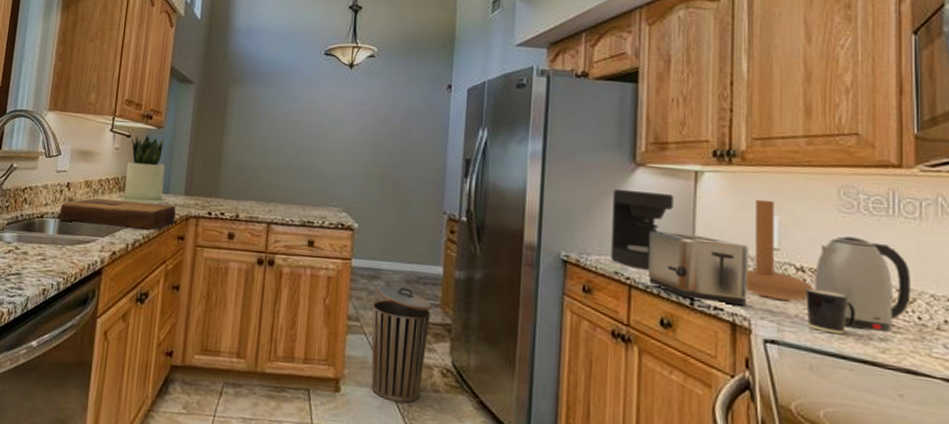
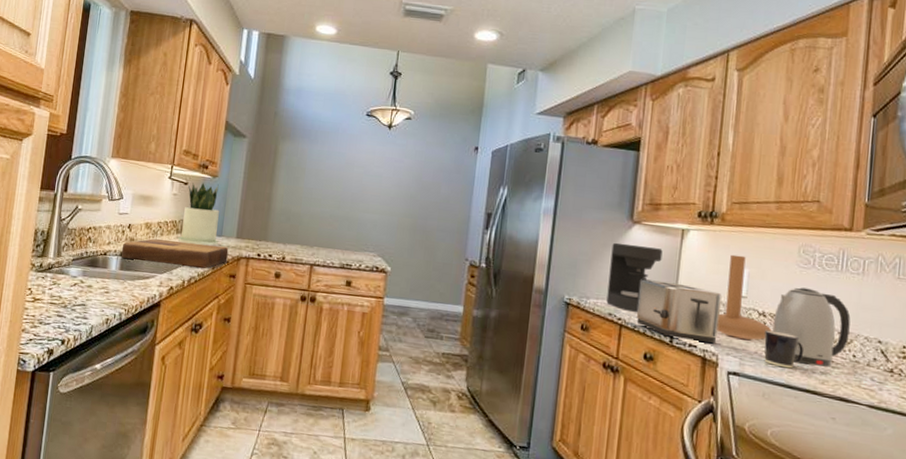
trash can: present [371,286,432,403] -> none [397,322,452,421]

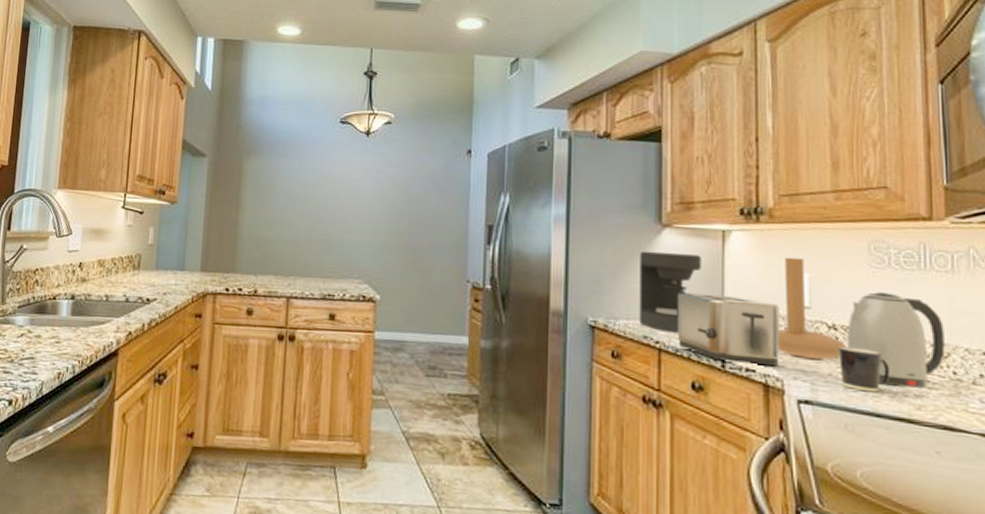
cutting board: present [120,238,229,269] -> none [71,277,193,309]
planter: present [176,183,219,246] -> none [133,211,181,282]

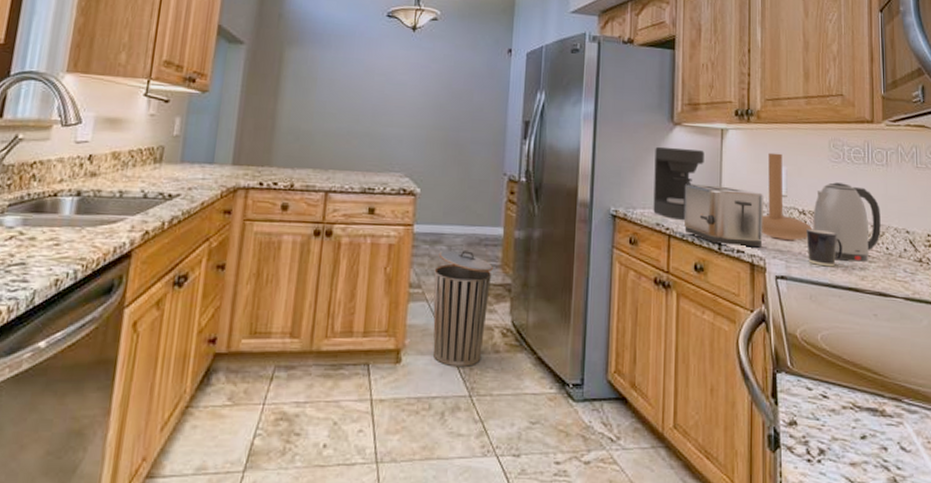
trash can: none [396,359,458,477] -> present [432,251,493,368]

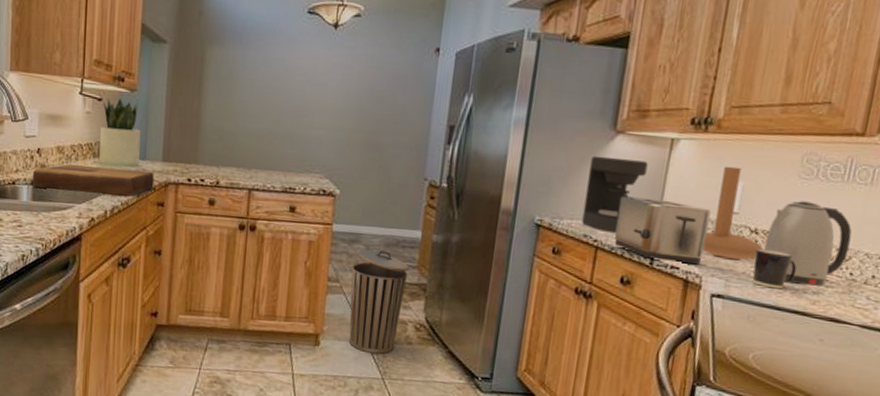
cutting board: none [77,171,223,205] -> present [31,164,155,197]
planter: none [154,99,210,176] -> present [94,98,143,171]

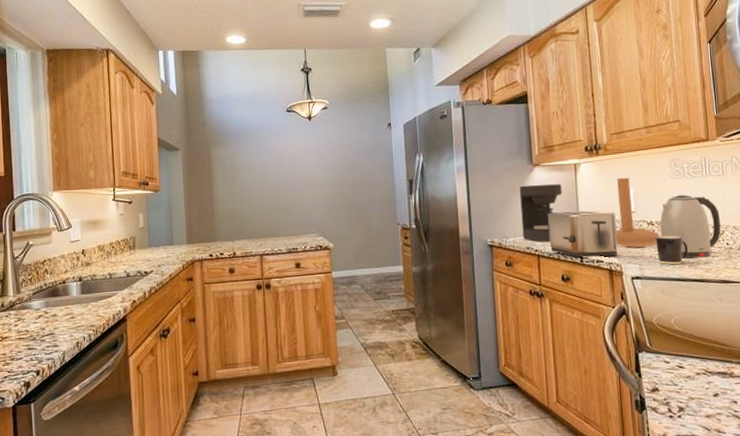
cutting board: present [31,164,155,197] -> none [79,254,183,284]
planter: present [94,98,143,171] -> none [130,198,172,258]
trash can: present [349,250,409,354] -> none [353,287,399,374]

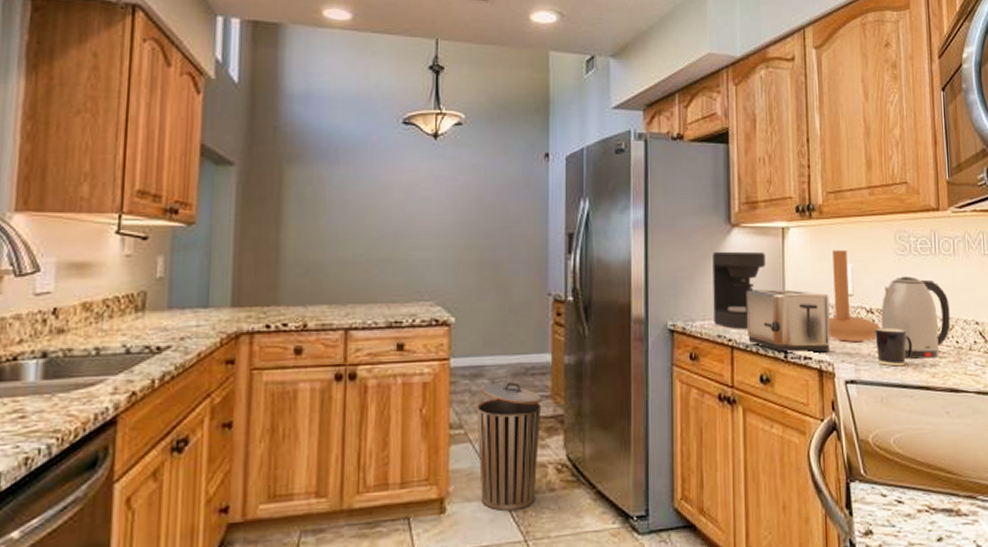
trash can: none [353,287,399,374] -> present [476,382,542,512]

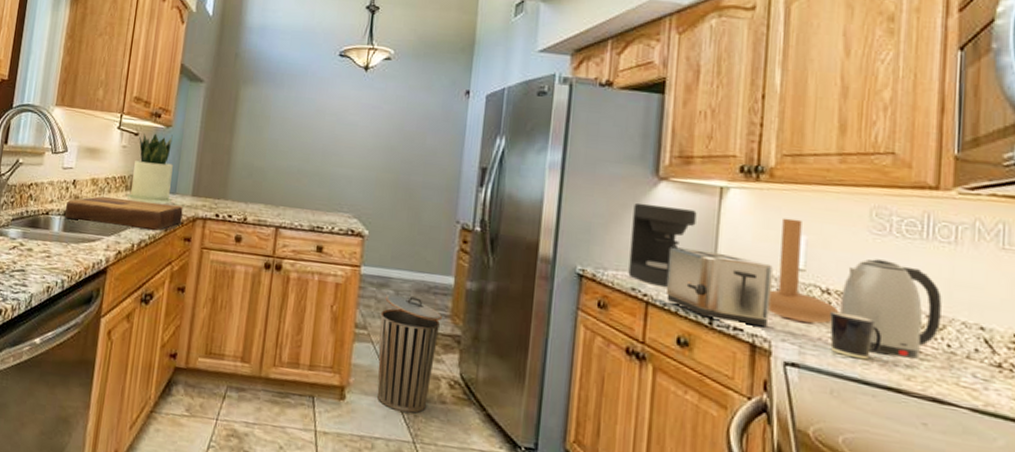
cutting board: none [42,321,221,362] -> present [64,196,183,231]
planter: none [136,234,205,324] -> present [125,133,173,205]

